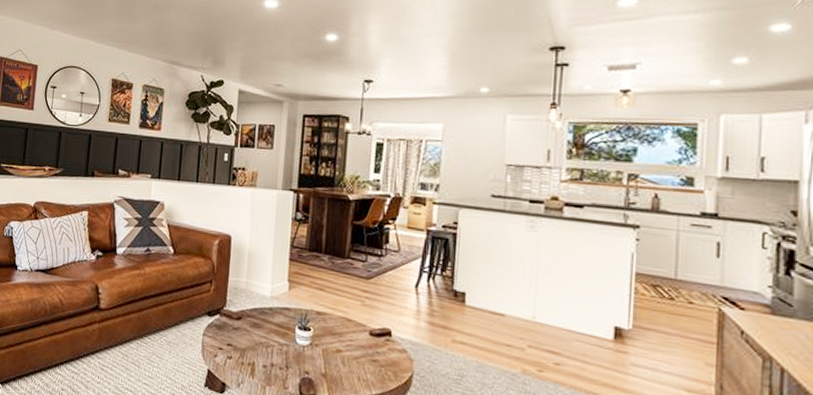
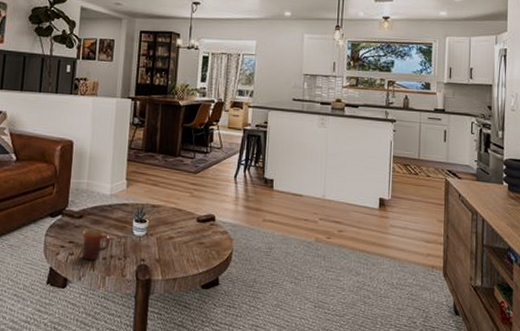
mug: none [240,331,272,367] -> present [81,228,111,261]

